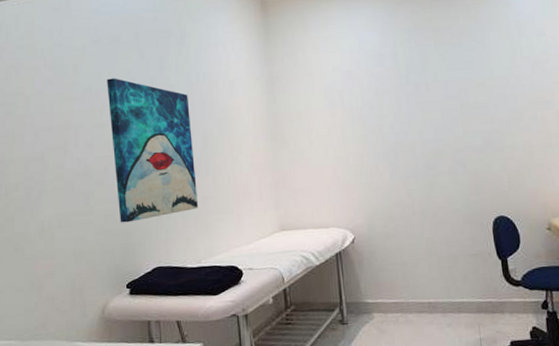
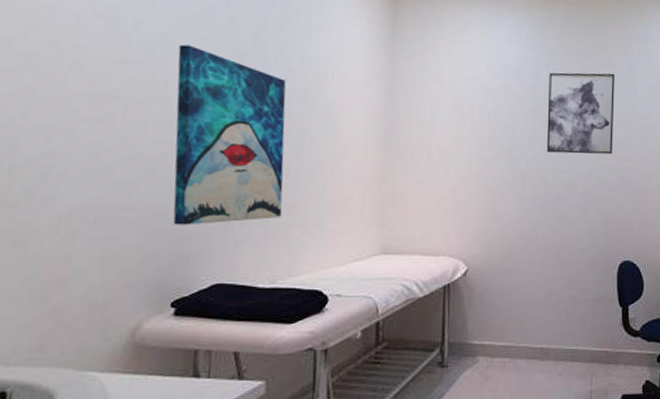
wall art: none [406,42,475,125] -> present [546,72,615,154]

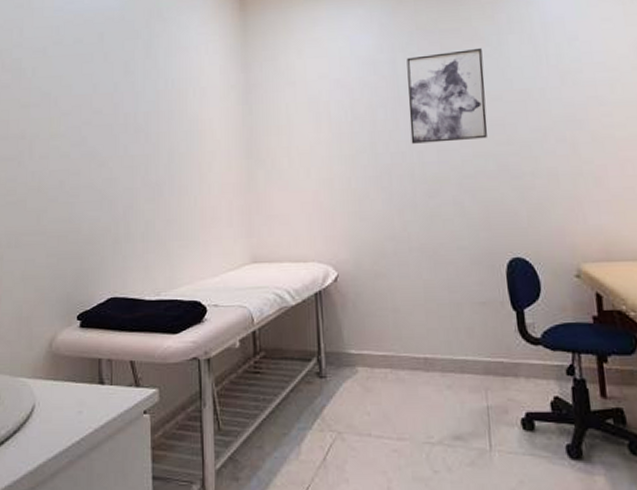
wall art: present [173,44,286,226] -> none [67,83,161,246]

